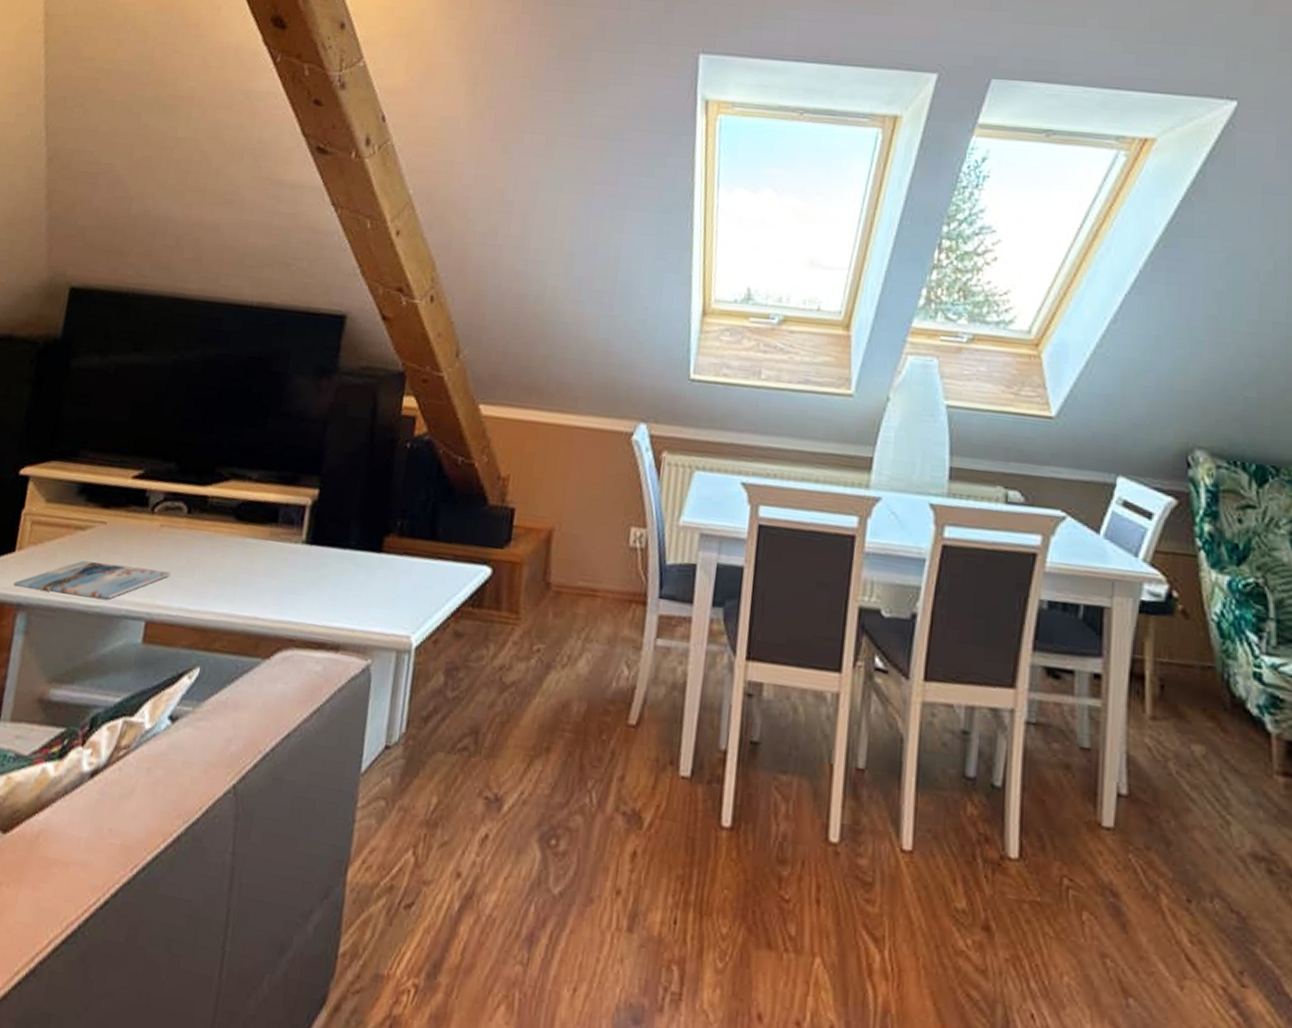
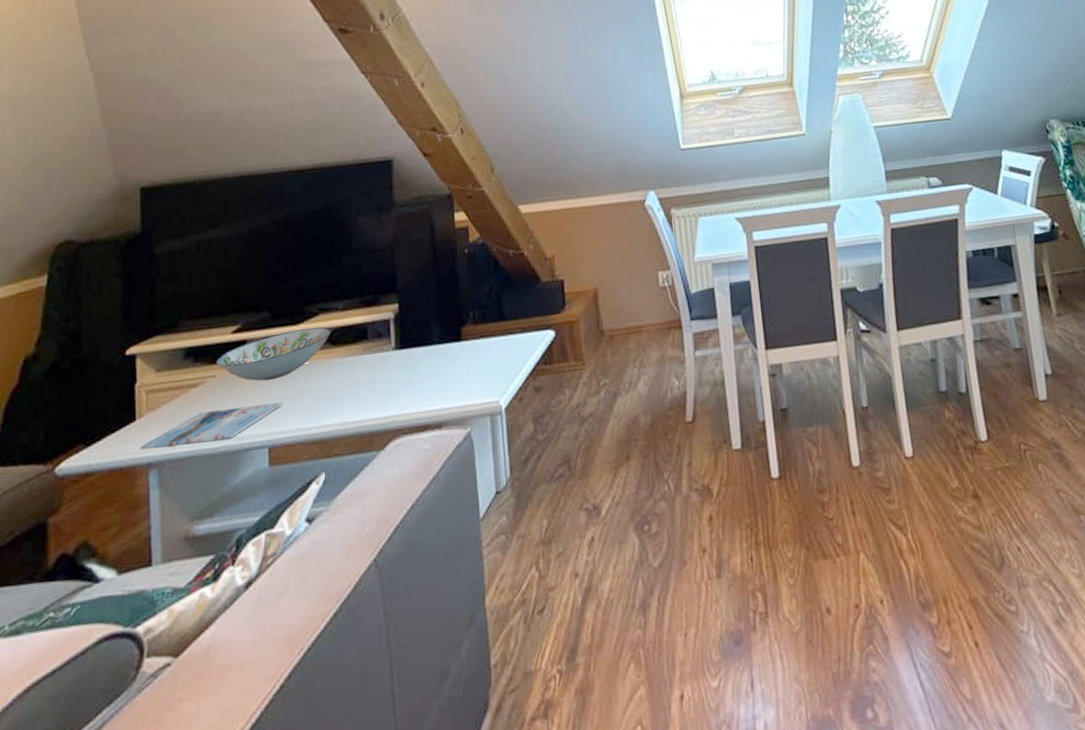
decorative bowl: none [110,491,239,544] -> present [216,327,331,381]

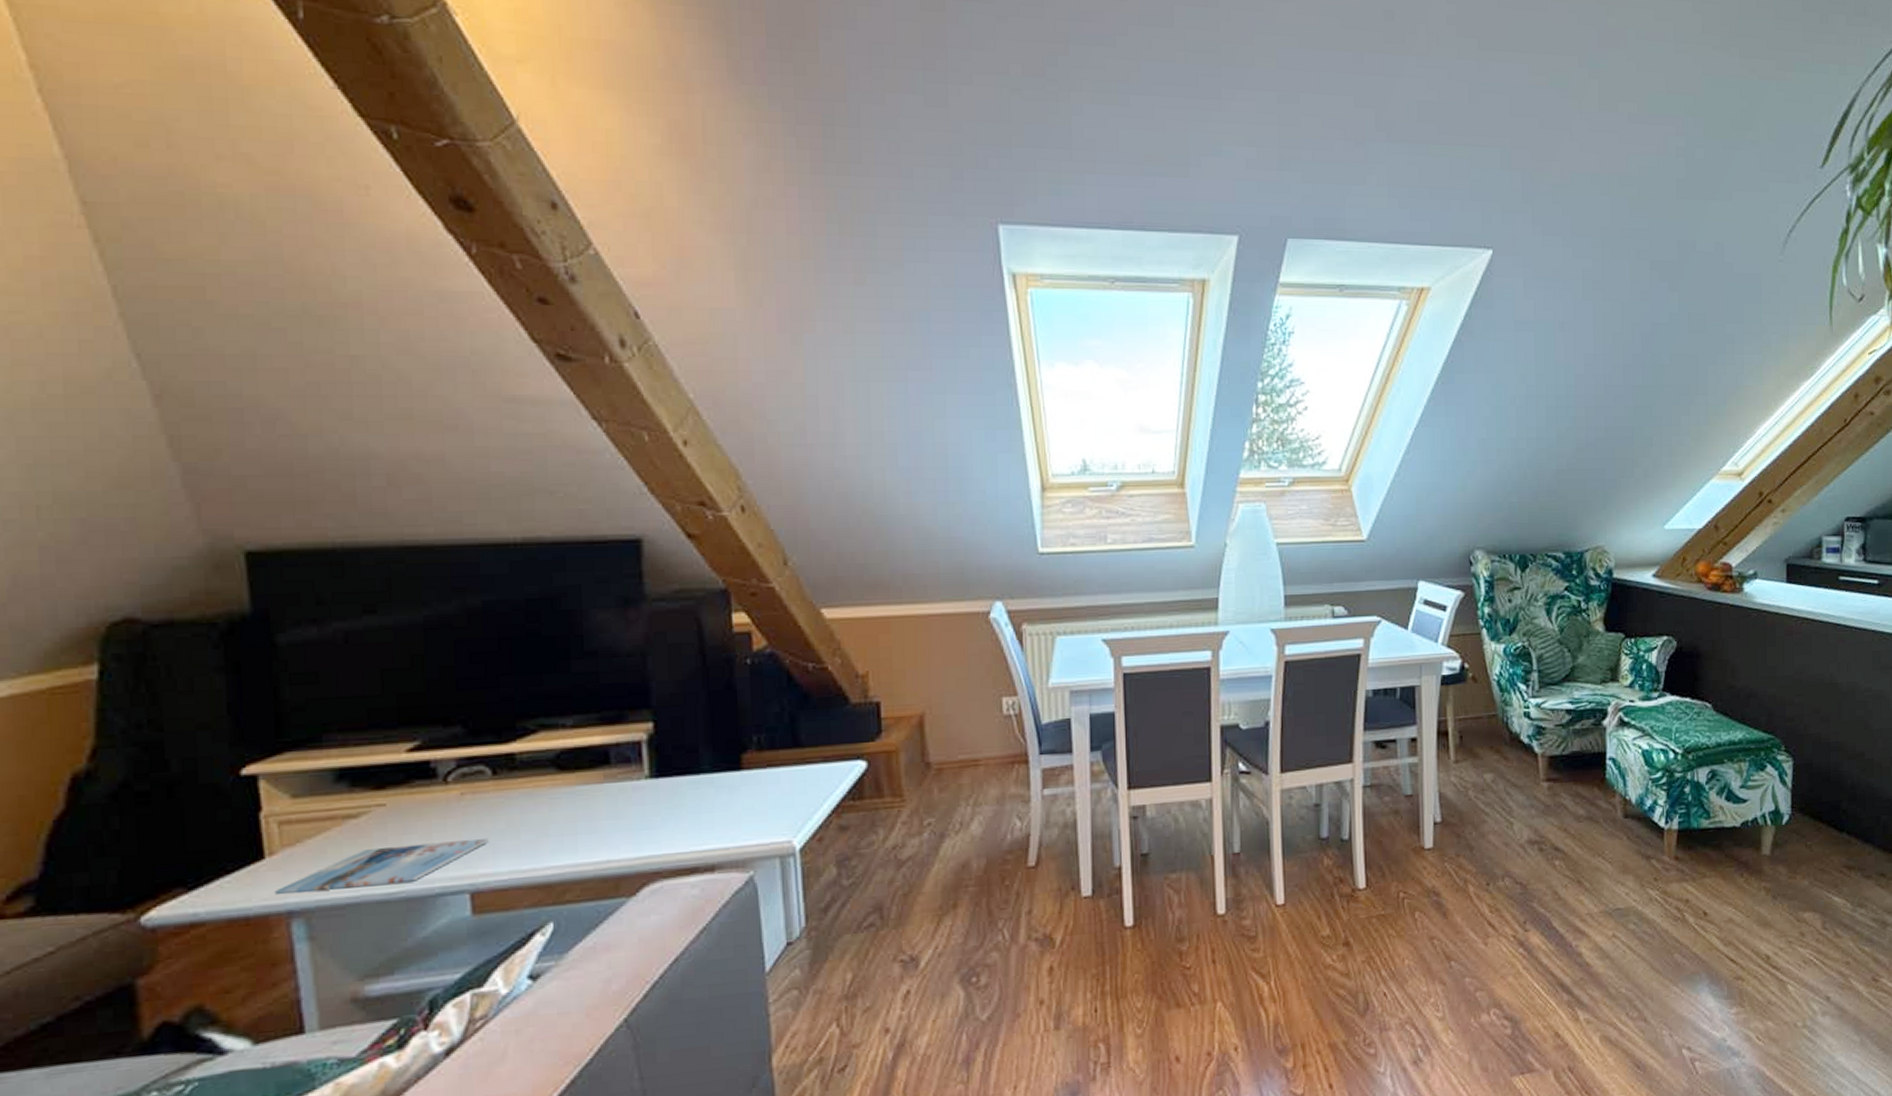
decorative bowl: present [216,327,331,381] -> none [385,747,557,812]

